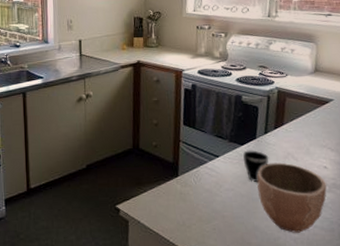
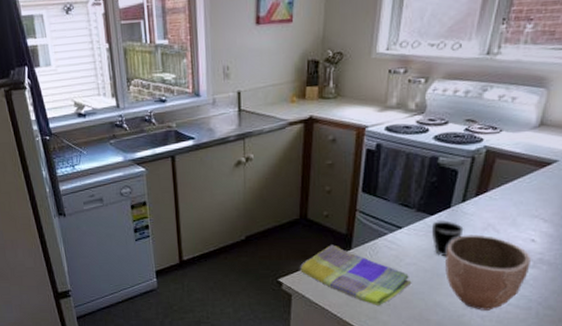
dish towel: none [134,172,232,230] -> present [299,245,412,305]

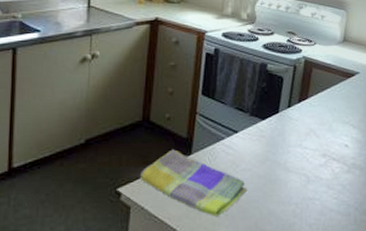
cup: present [431,221,464,256] -> none [263,125,291,161]
decorative bowl: present [445,234,531,311] -> none [276,139,346,218]

